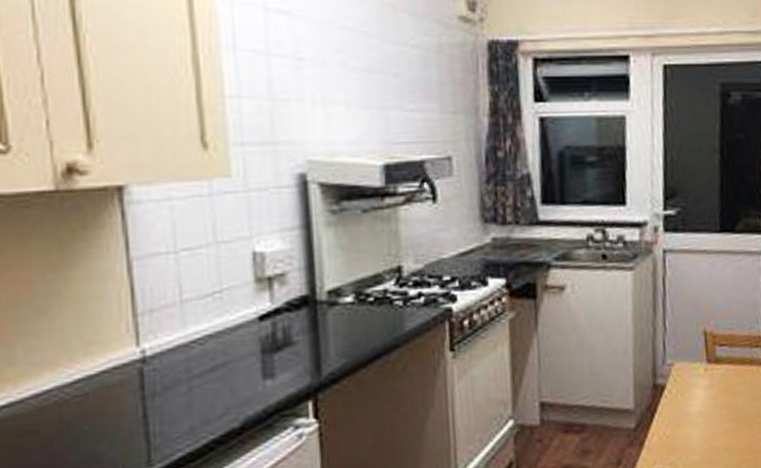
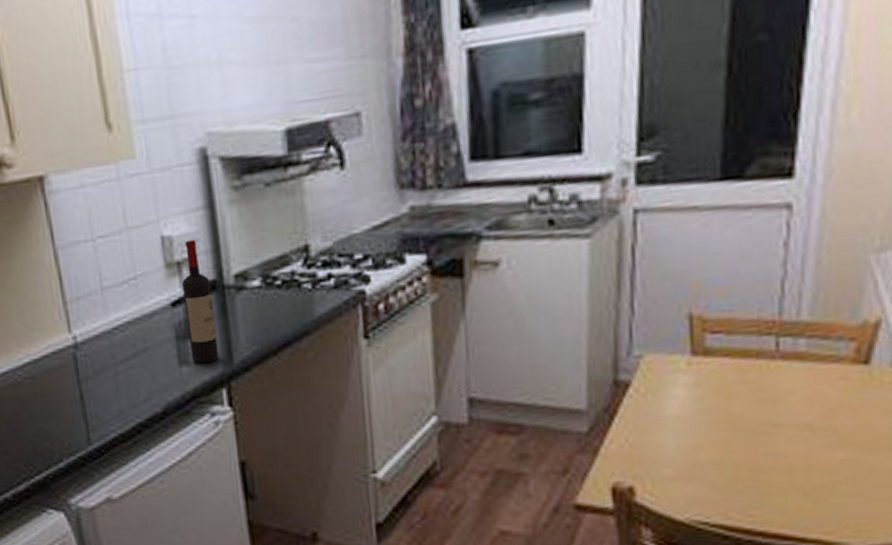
wine bottle: none [271,257,306,377] -> present [181,239,219,364]

